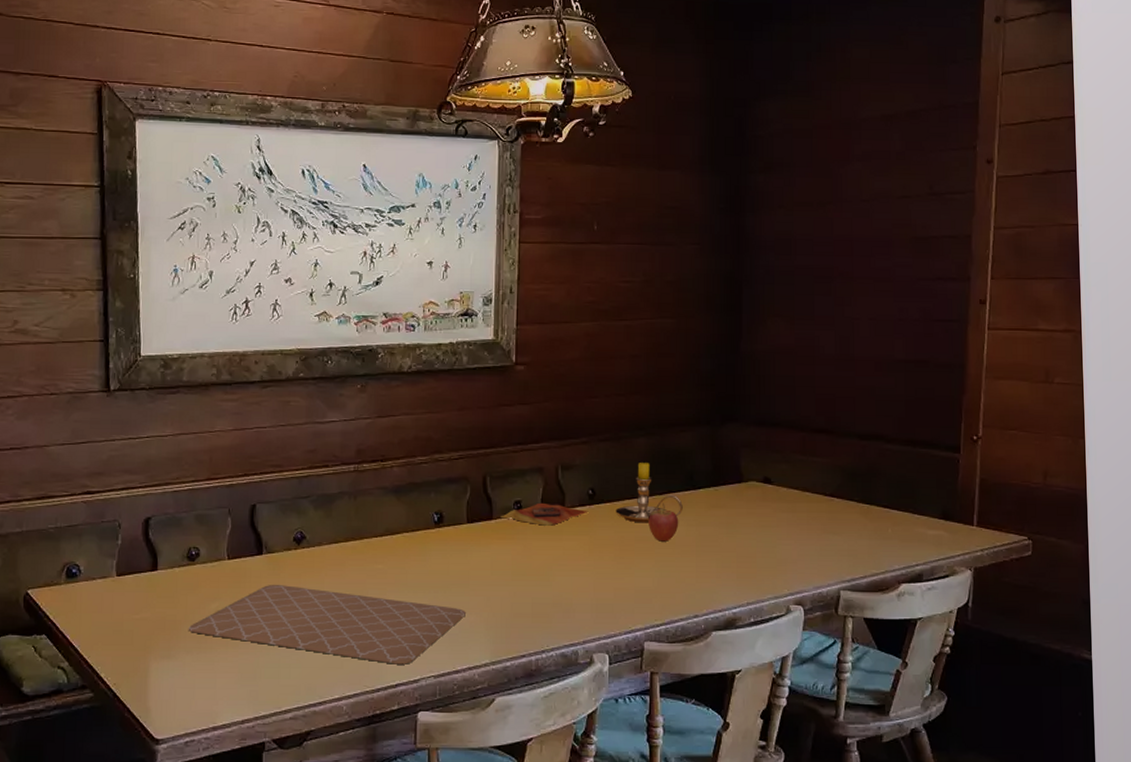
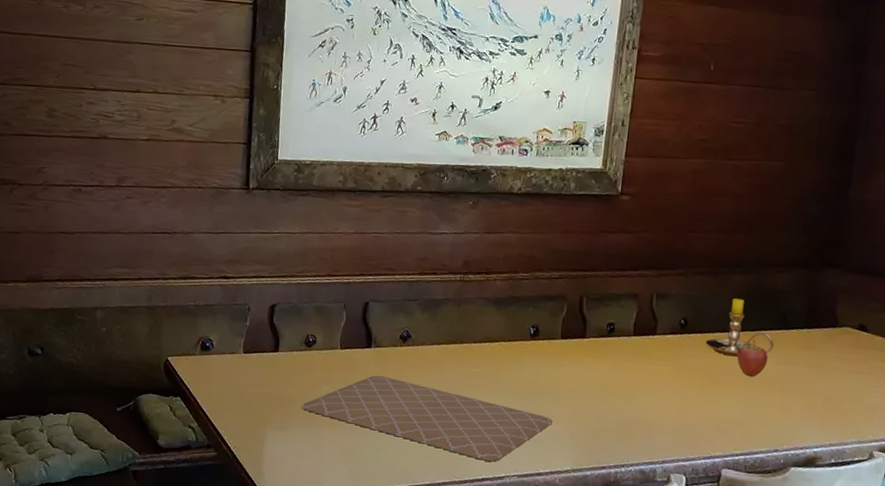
ashtray: present [500,502,589,526] -> none [593,327,679,350]

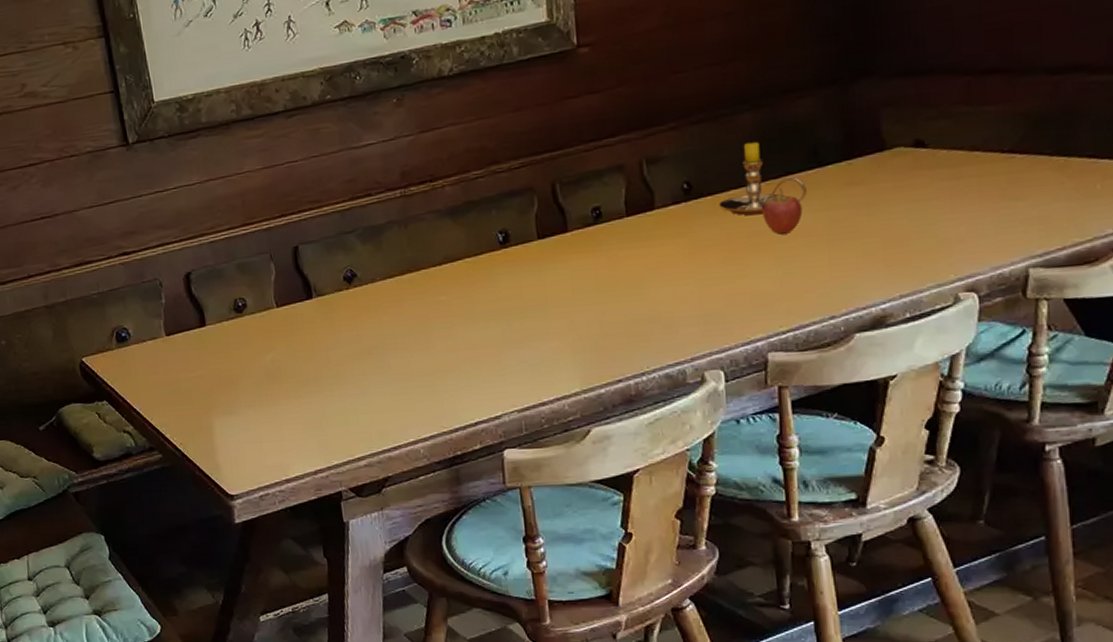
placemat: present [301,375,553,462] -> none [246,328,548,402]

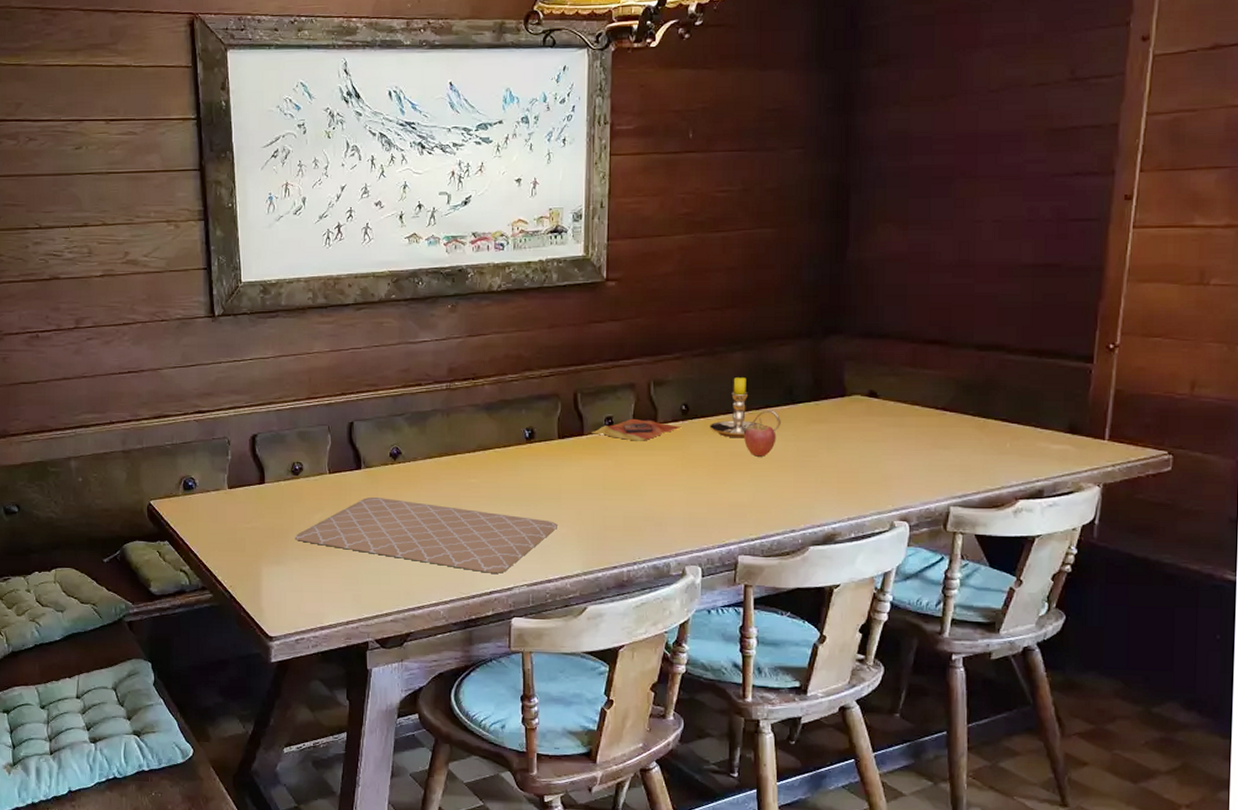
placemat: none [246,328,548,402] -> present [295,496,559,573]
ashtray: none [577,205,685,233] -> present [591,418,682,441]

